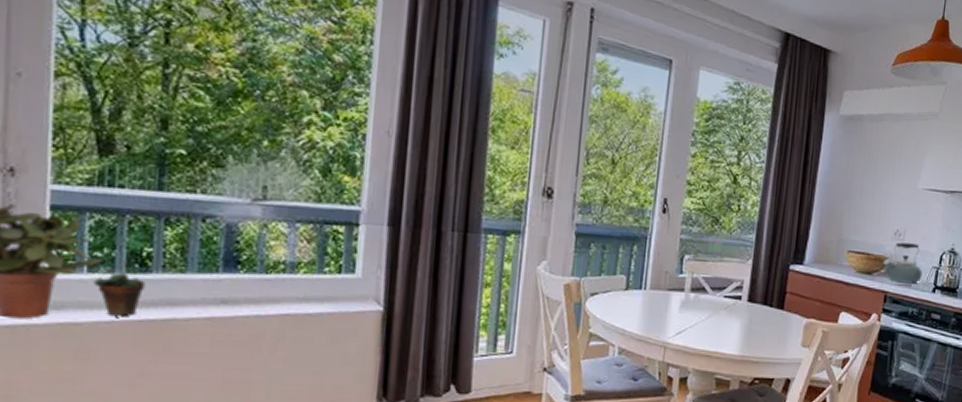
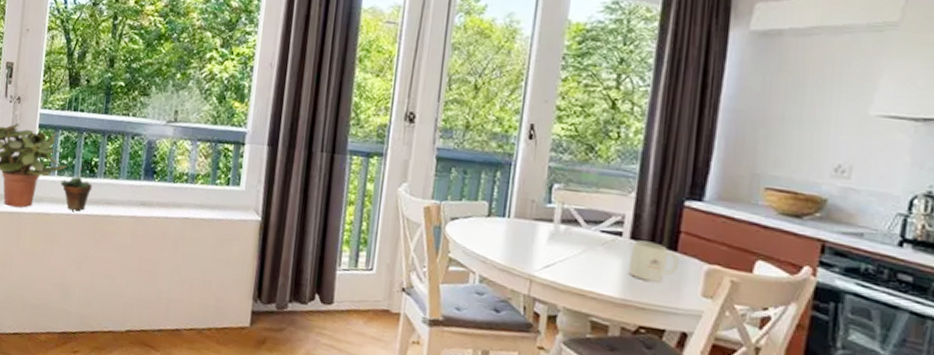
mug: none [746,302,785,338] -> present [629,240,679,283]
kettle: present [883,242,922,284] -> none [818,180,881,234]

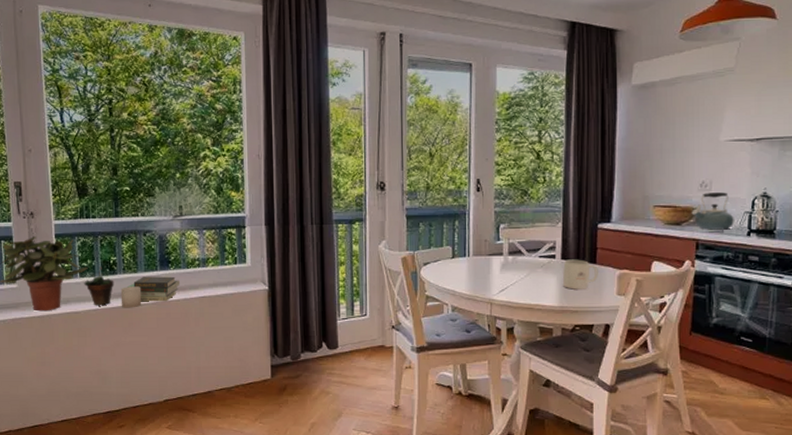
candle: none [95,193,121,219] -> present [120,286,142,308]
books: none [106,185,163,218] -> present [127,276,179,302]
kettle: none [818,180,881,234] -> present [691,192,734,230]

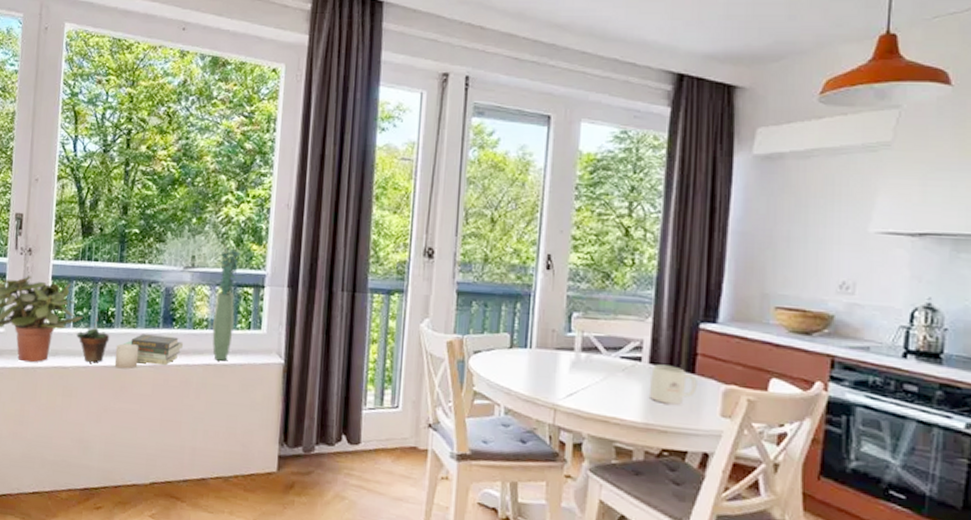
vase: none [204,193,222,293] -> present [212,243,241,361]
kettle: present [691,192,734,230] -> none [826,297,885,347]

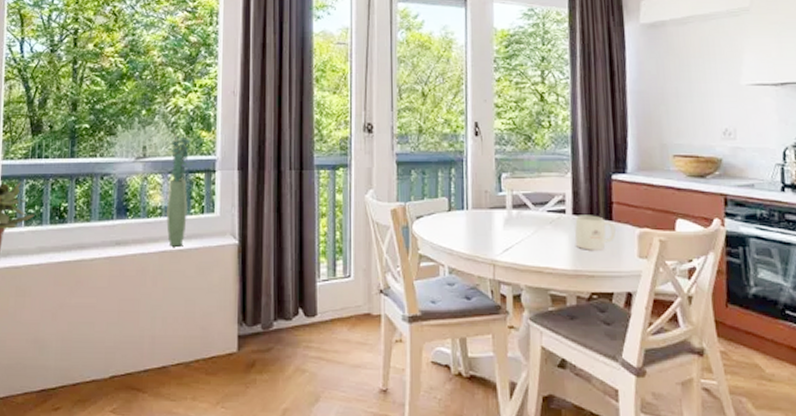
succulent plant: present [76,317,110,363] -> none [28,214,63,260]
candle: present [114,343,140,370] -> none [68,238,94,263]
books: present [124,334,183,366] -> none [78,226,138,256]

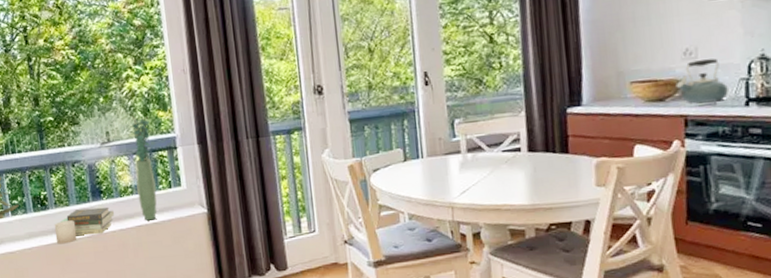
candle: none [68,238,94,263] -> present [54,220,78,245]
books: none [78,226,138,256] -> present [61,206,114,236]
mug: present [575,215,616,250] -> none [530,150,572,185]
kettle: none [716,142,765,184] -> present [675,58,728,104]

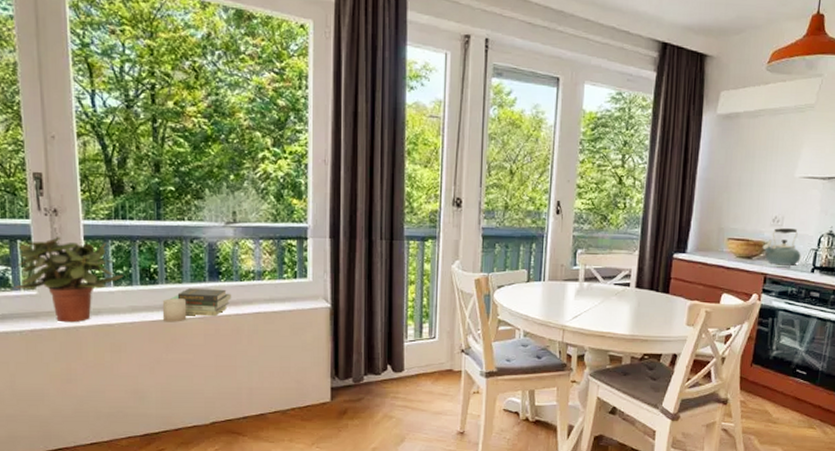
vase: present [130,115,158,221] -> none [260,199,282,309]

